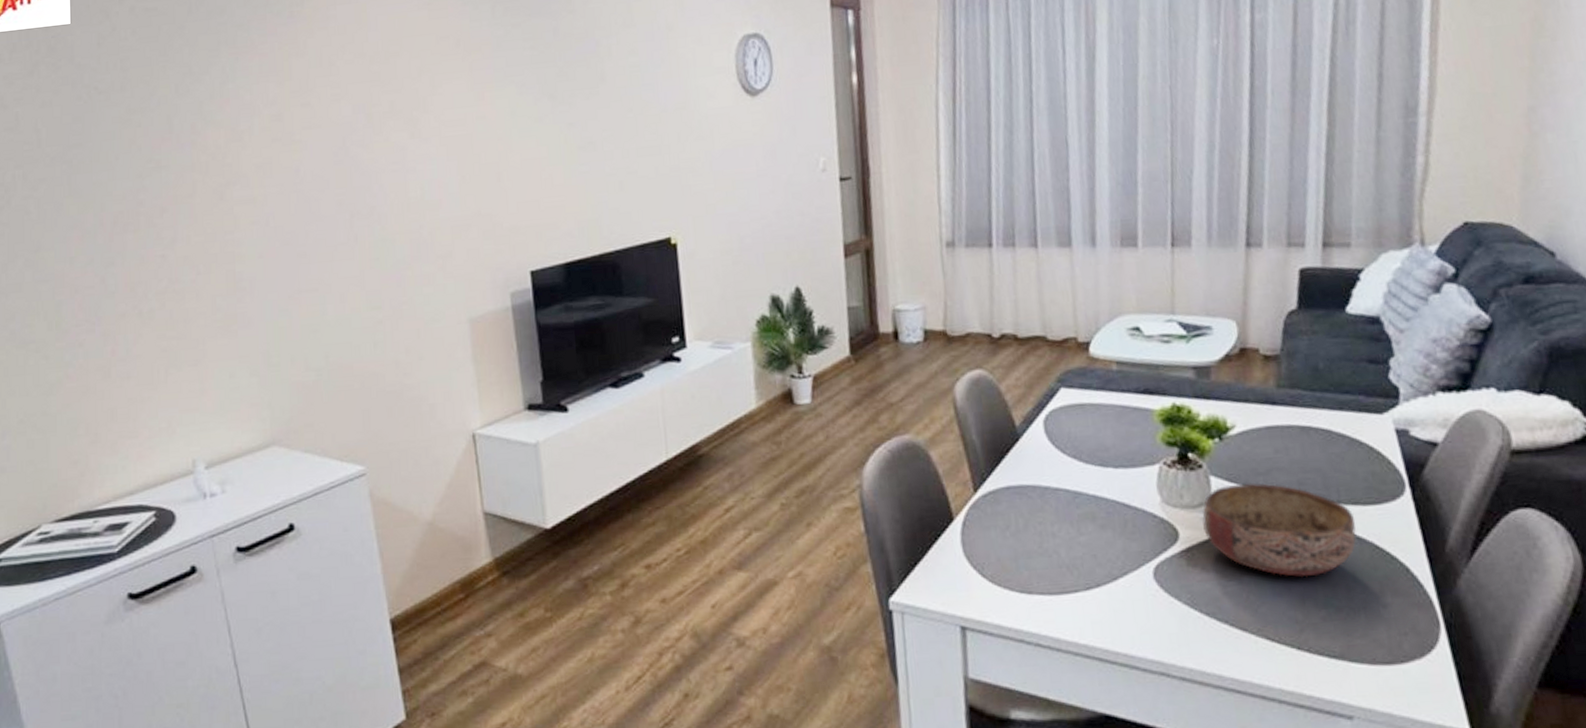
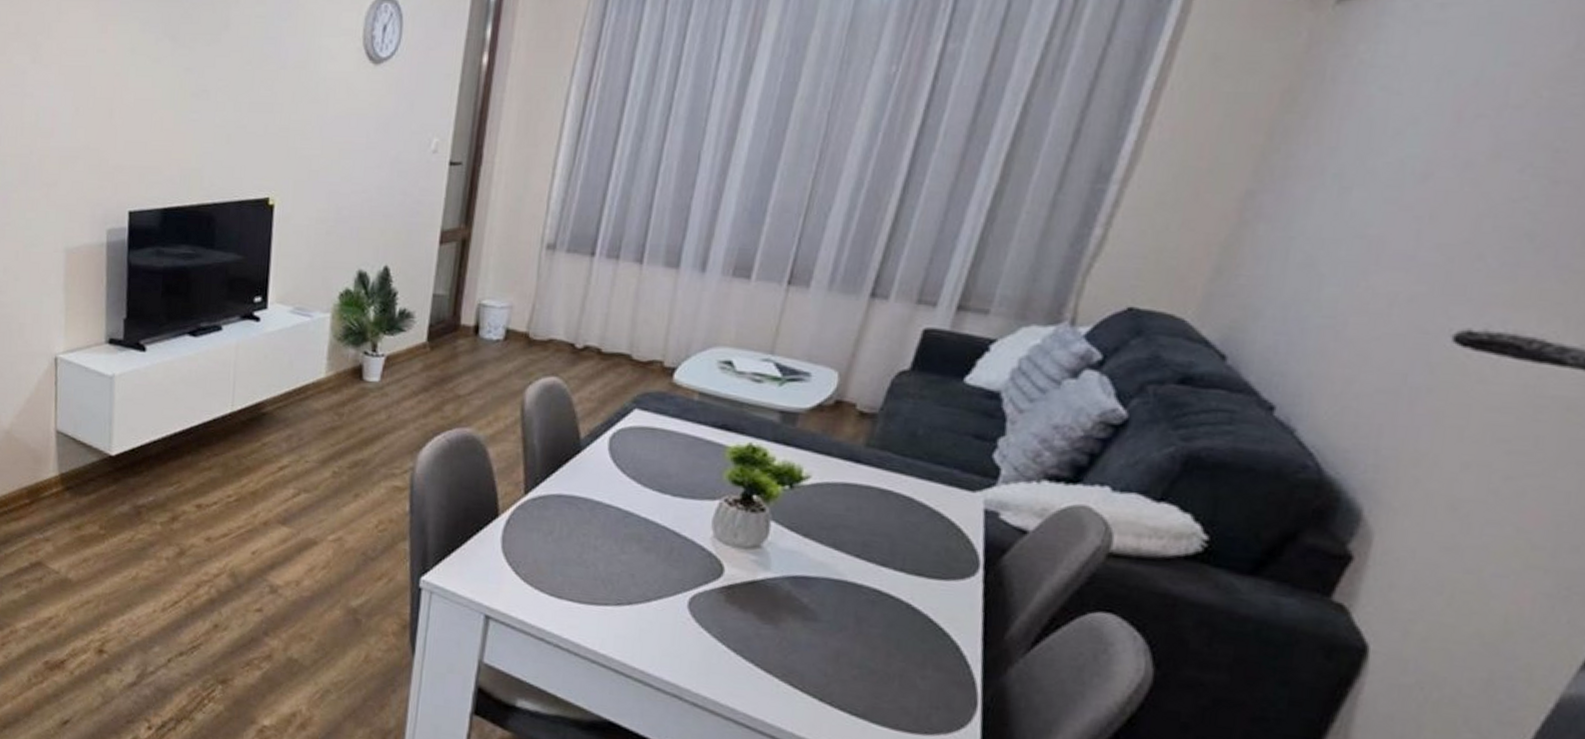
bowl: present [1202,482,1356,578] -> none [750,532,915,637]

